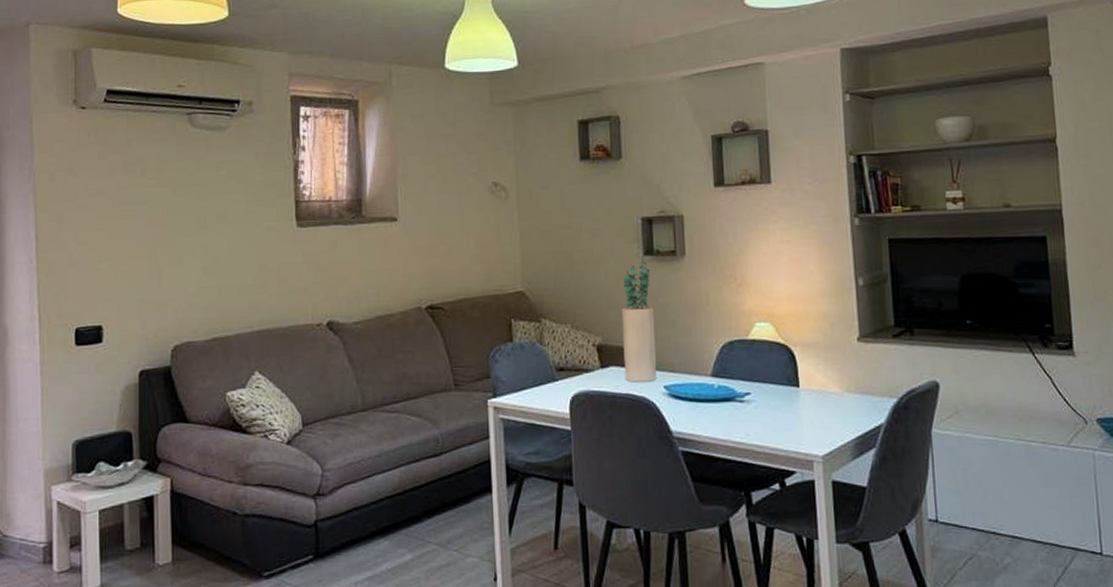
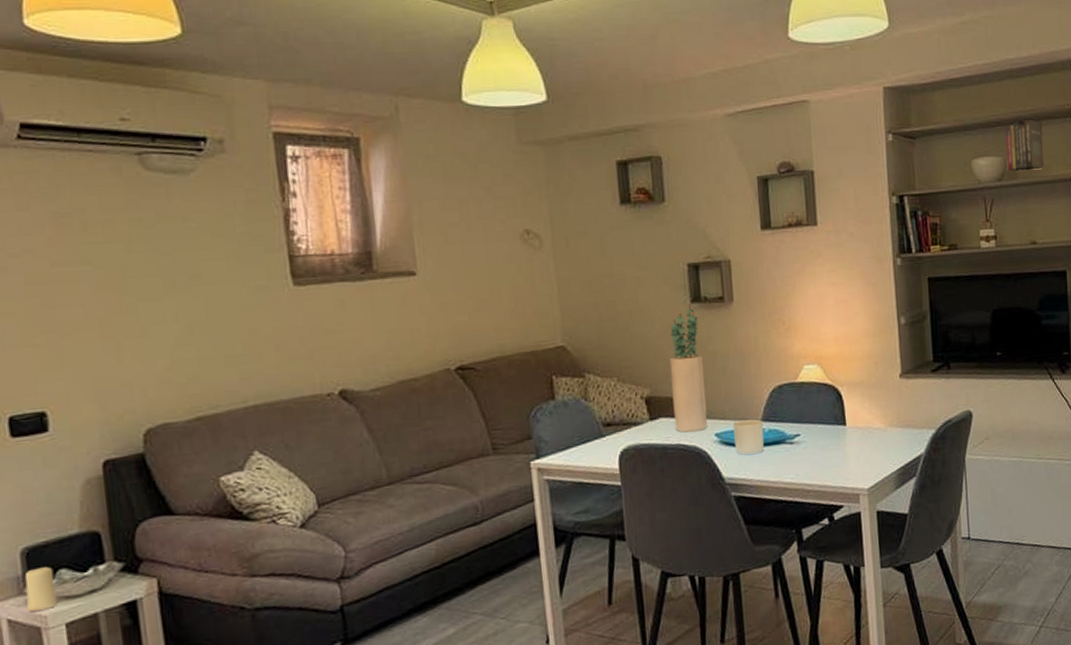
candle: none [72,459,95,497] -> present [24,567,58,612]
mug: none [681,374,714,411] -> present [732,419,765,456]
books: none [973,78,1018,132] -> present [1005,119,1044,171]

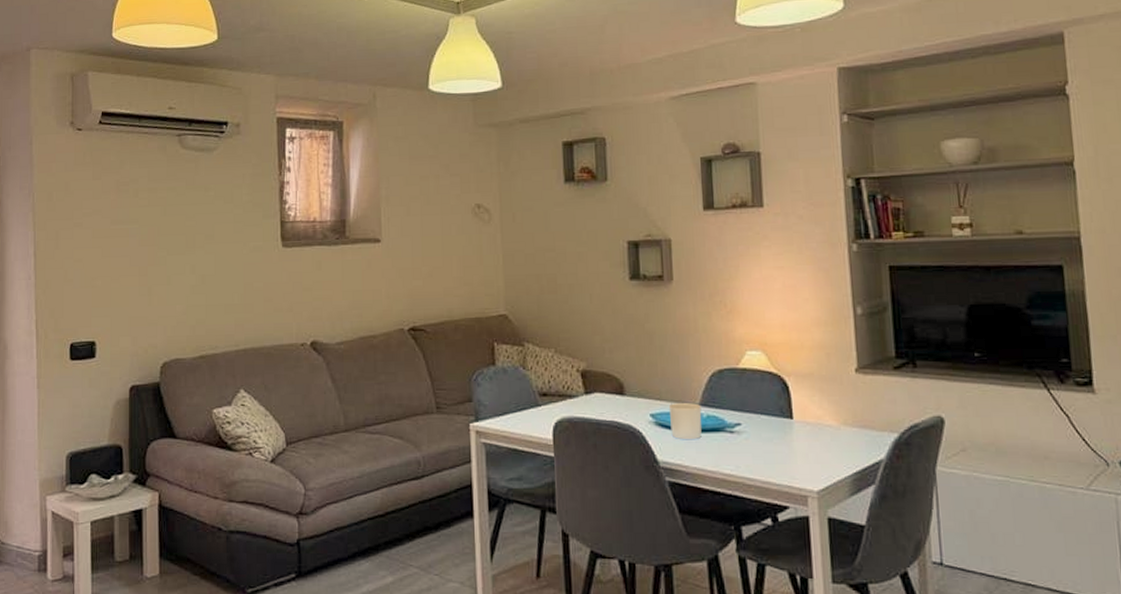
candle: present [24,567,58,612] -> none [65,471,87,508]
vase: present [669,303,708,434] -> none [606,280,643,411]
books: present [1005,119,1044,171] -> none [981,97,1031,154]

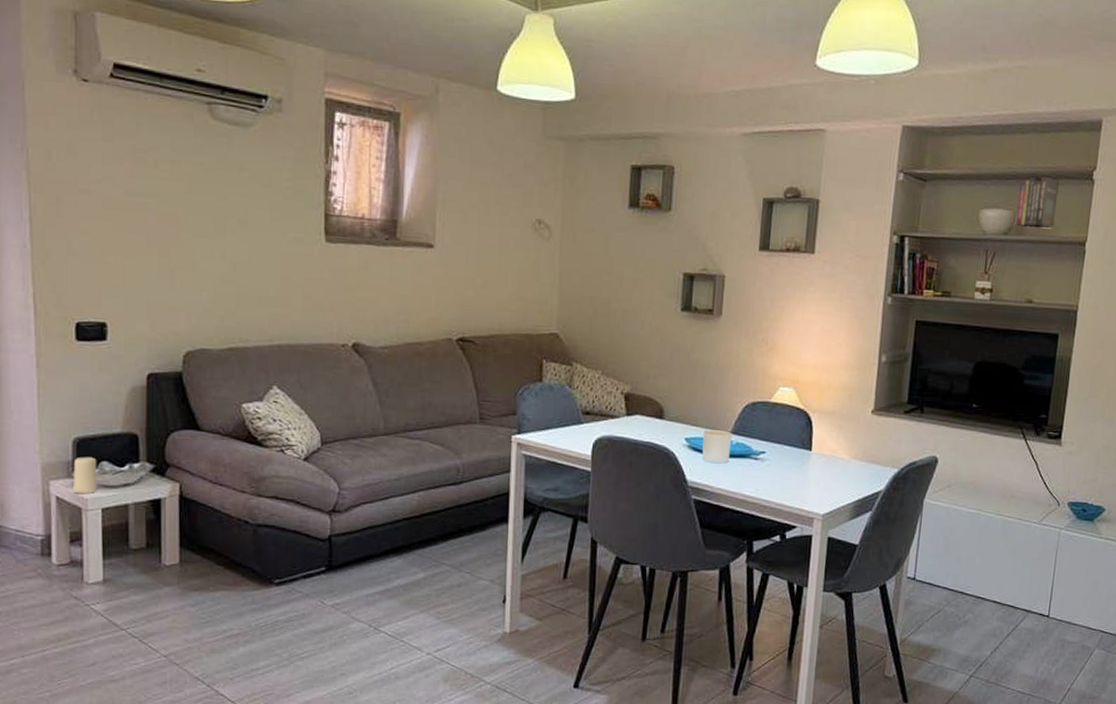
candle: none [65,471,87,508] -> present [72,457,97,495]
books: none [981,97,1031,154] -> present [1016,176,1059,229]

